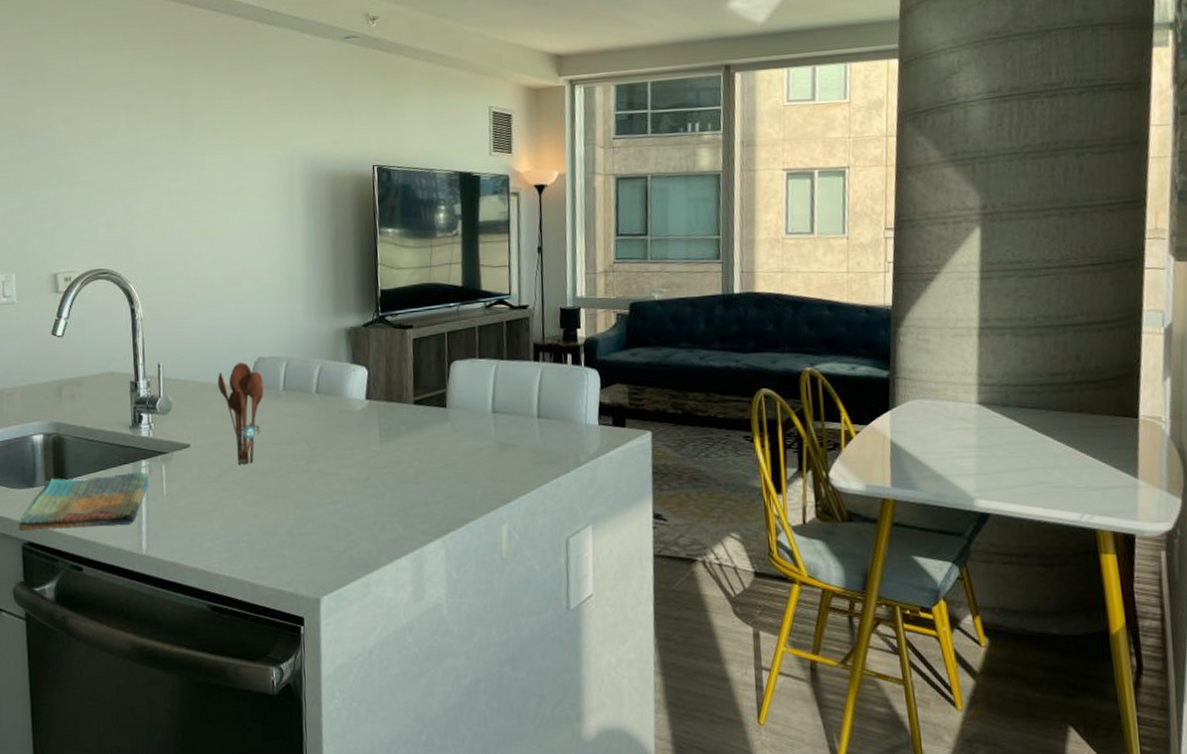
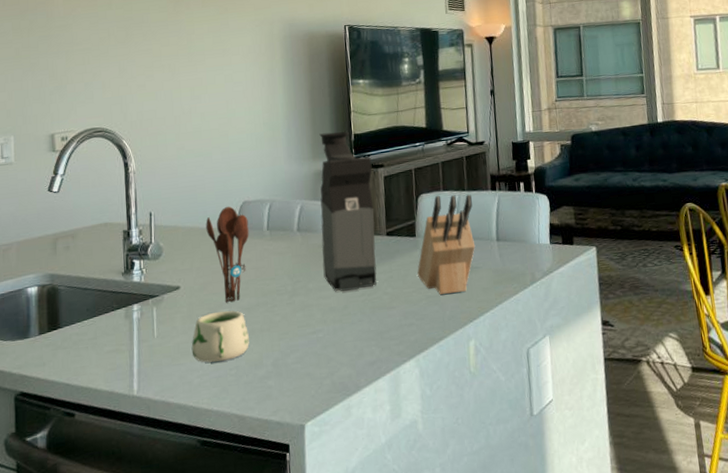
dish towel: present [18,472,149,531] -> none [11,316,141,382]
mug: none [202,473,263,526] -> present [191,310,249,363]
coffee maker: none [341,286,403,462] -> present [319,131,377,292]
knife block: none [447,363,513,472] -> present [417,194,476,294]

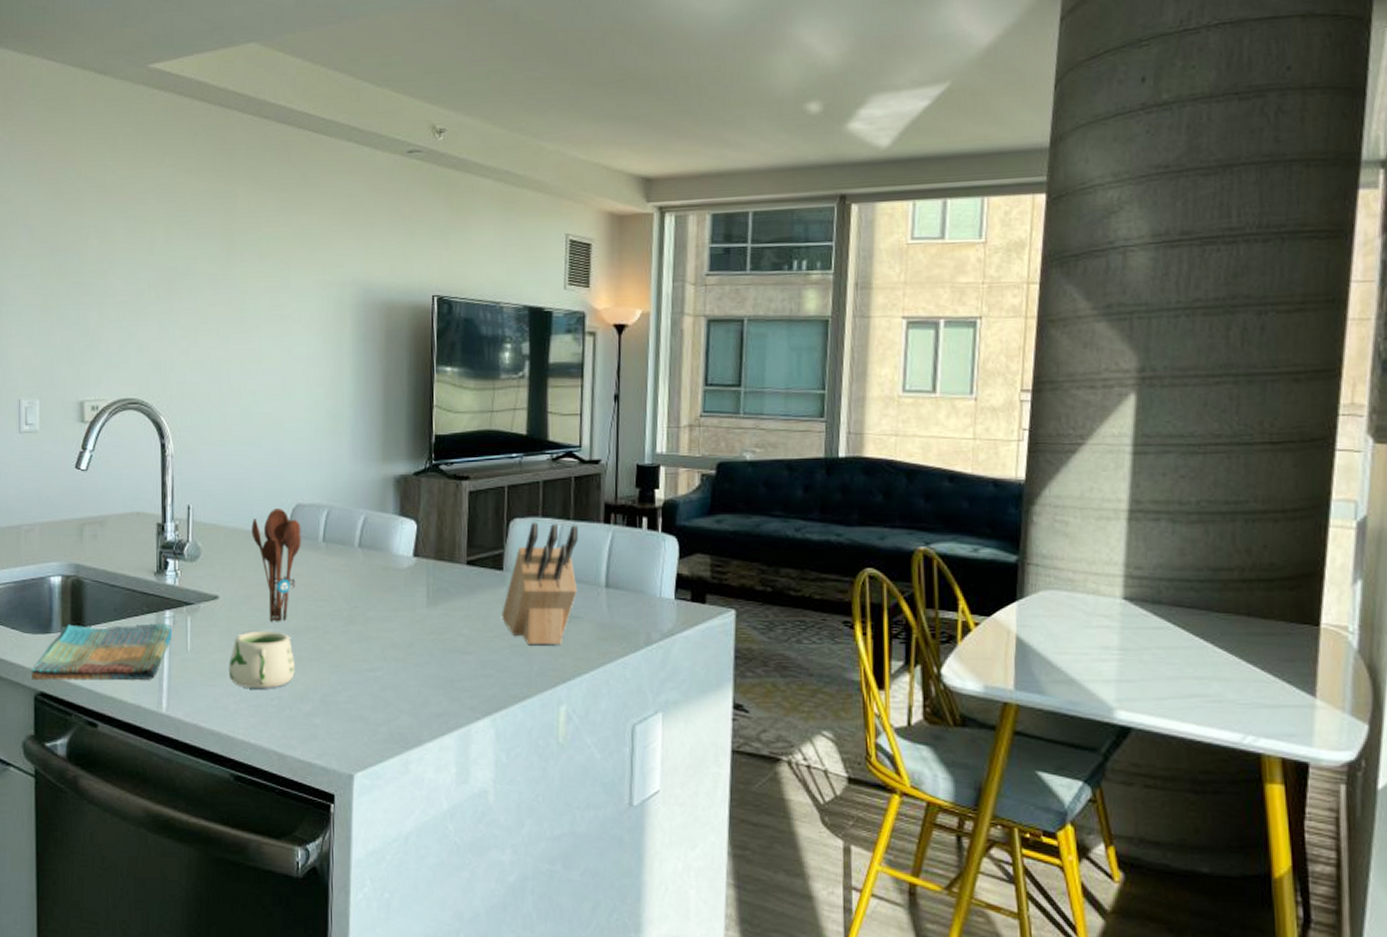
dish towel: none [11,316,141,382] -> present [31,623,173,681]
coffee maker: present [319,131,377,292] -> none [386,430,455,625]

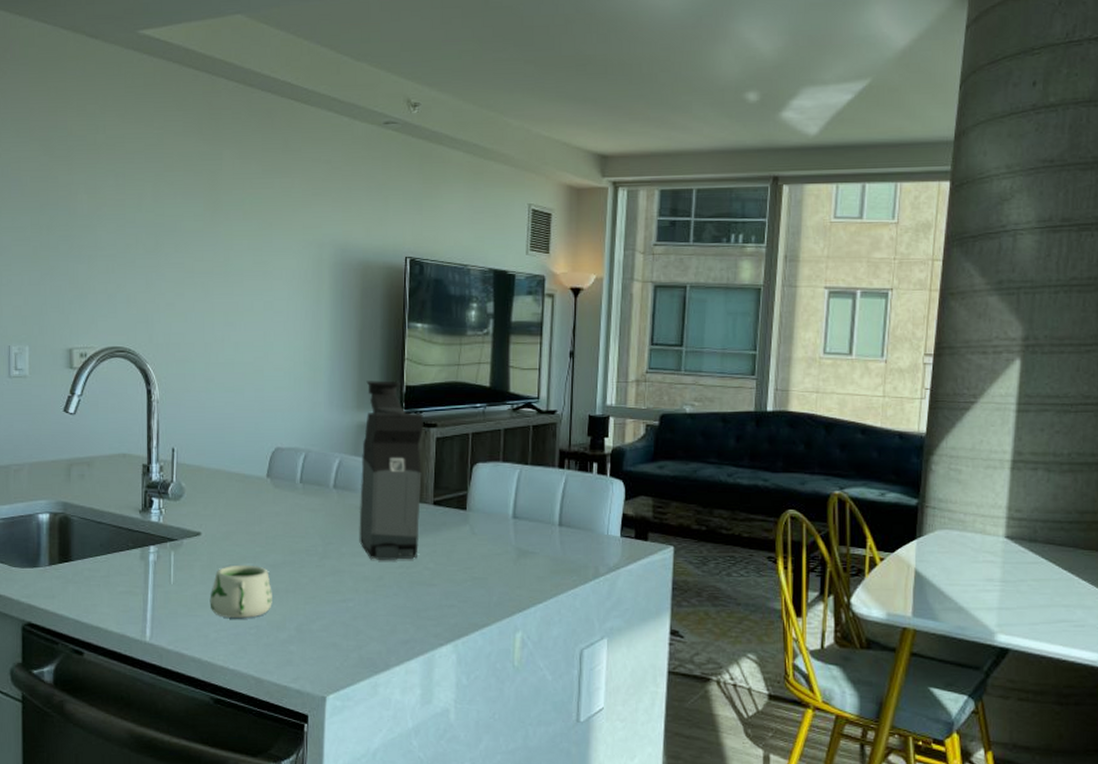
dish towel: present [31,623,173,681] -> none [19,558,157,612]
utensil holder: present [251,508,301,622] -> none [233,452,280,557]
coffee maker: none [386,430,455,625] -> present [359,380,424,560]
knife block: present [502,521,578,644] -> none [465,466,535,577]

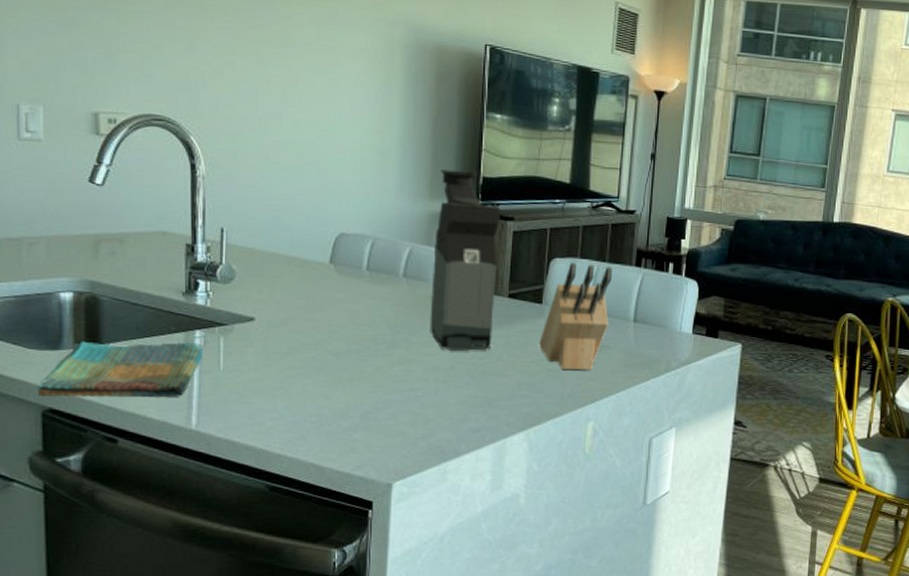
dish towel: none [19,558,157,612] -> present [38,341,204,398]
mug: present [209,565,272,618] -> none [265,352,335,406]
knife block: none [465,466,535,577] -> present [539,262,612,370]

